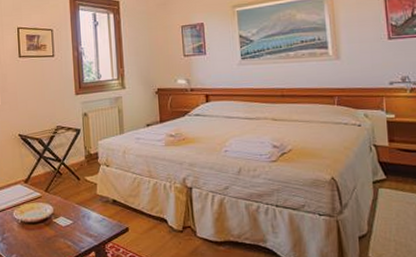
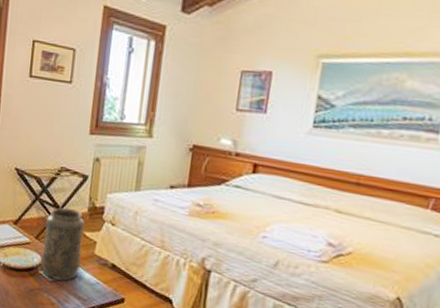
decorative vase: none [51,160,88,224] -> present [41,207,85,282]

